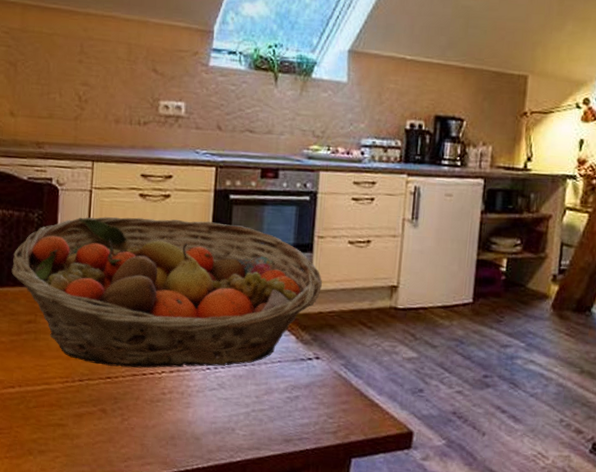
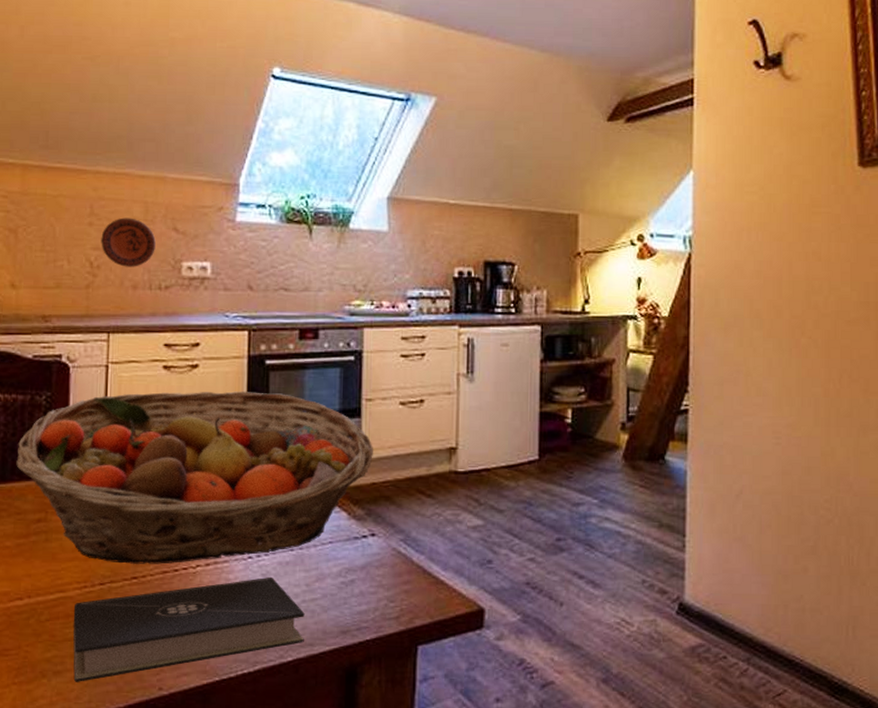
book: none [55,387,254,462] -> present [73,577,305,682]
decorative plate: none [89,57,137,103] -> present [101,217,156,267]

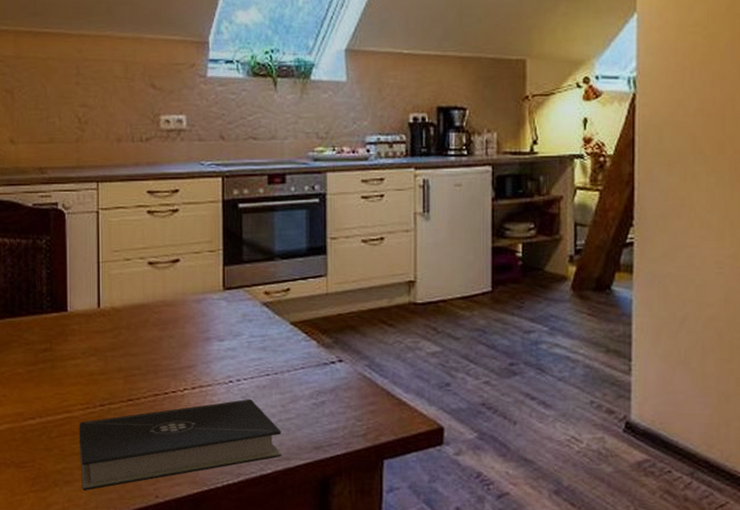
fruit basket: present [16,391,374,564] -> none [23,233,340,388]
decorative plate: present [101,217,156,267] -> none [87,76,136,122]

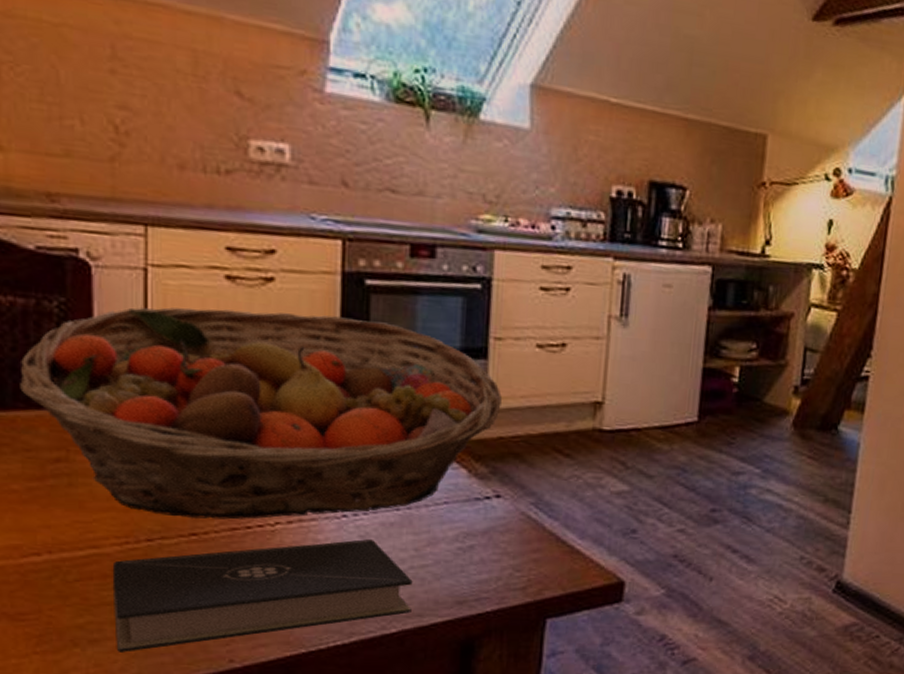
fruit basket: none [23,233,340,388] -> present [20,307,503,520]

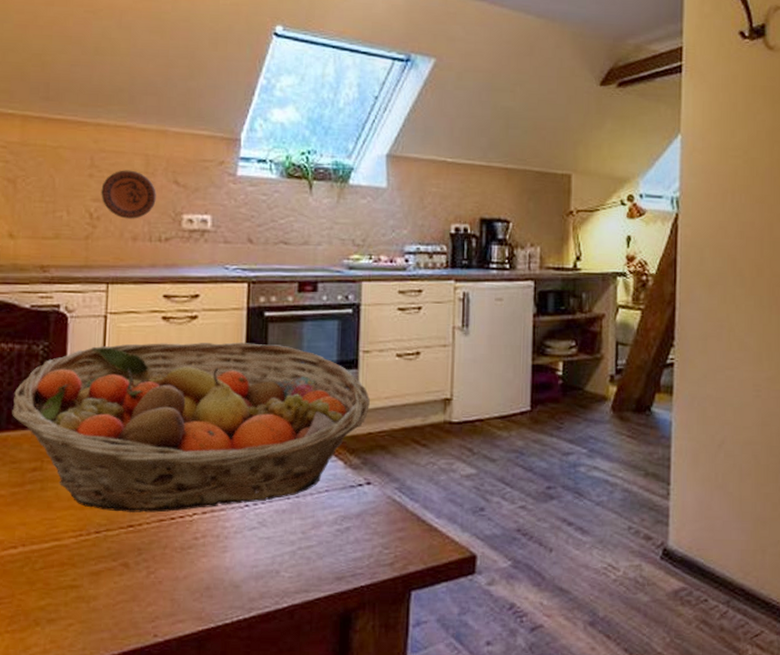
book: present [112,539,413,653] -> none [67,525,301,630]
decorative plate: none [129,68,210,140] -> present [101,170,156,219]

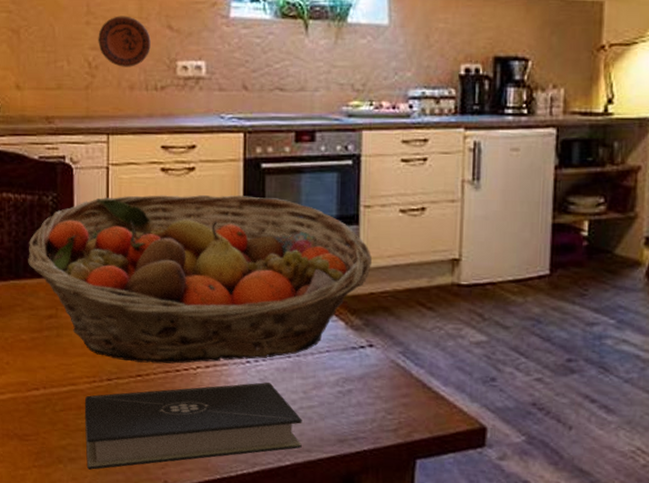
book: none [67,525,301,630] -> present [84,382,302,470]

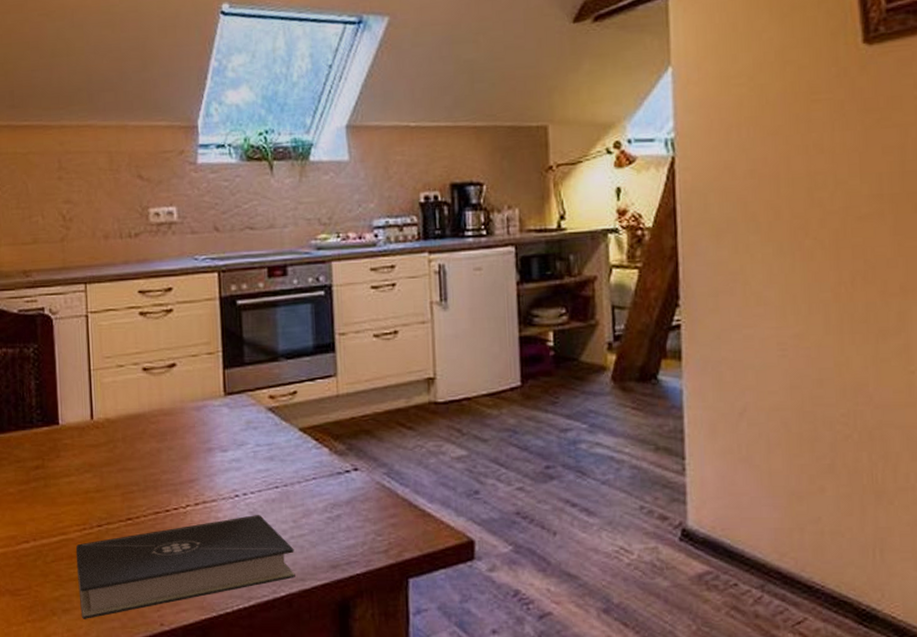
fruit basket: present [28,195,373,364] -> none [12,332,351,506]
decorative plate: present [98,16,151,67] -> none [71,169,123,218]

